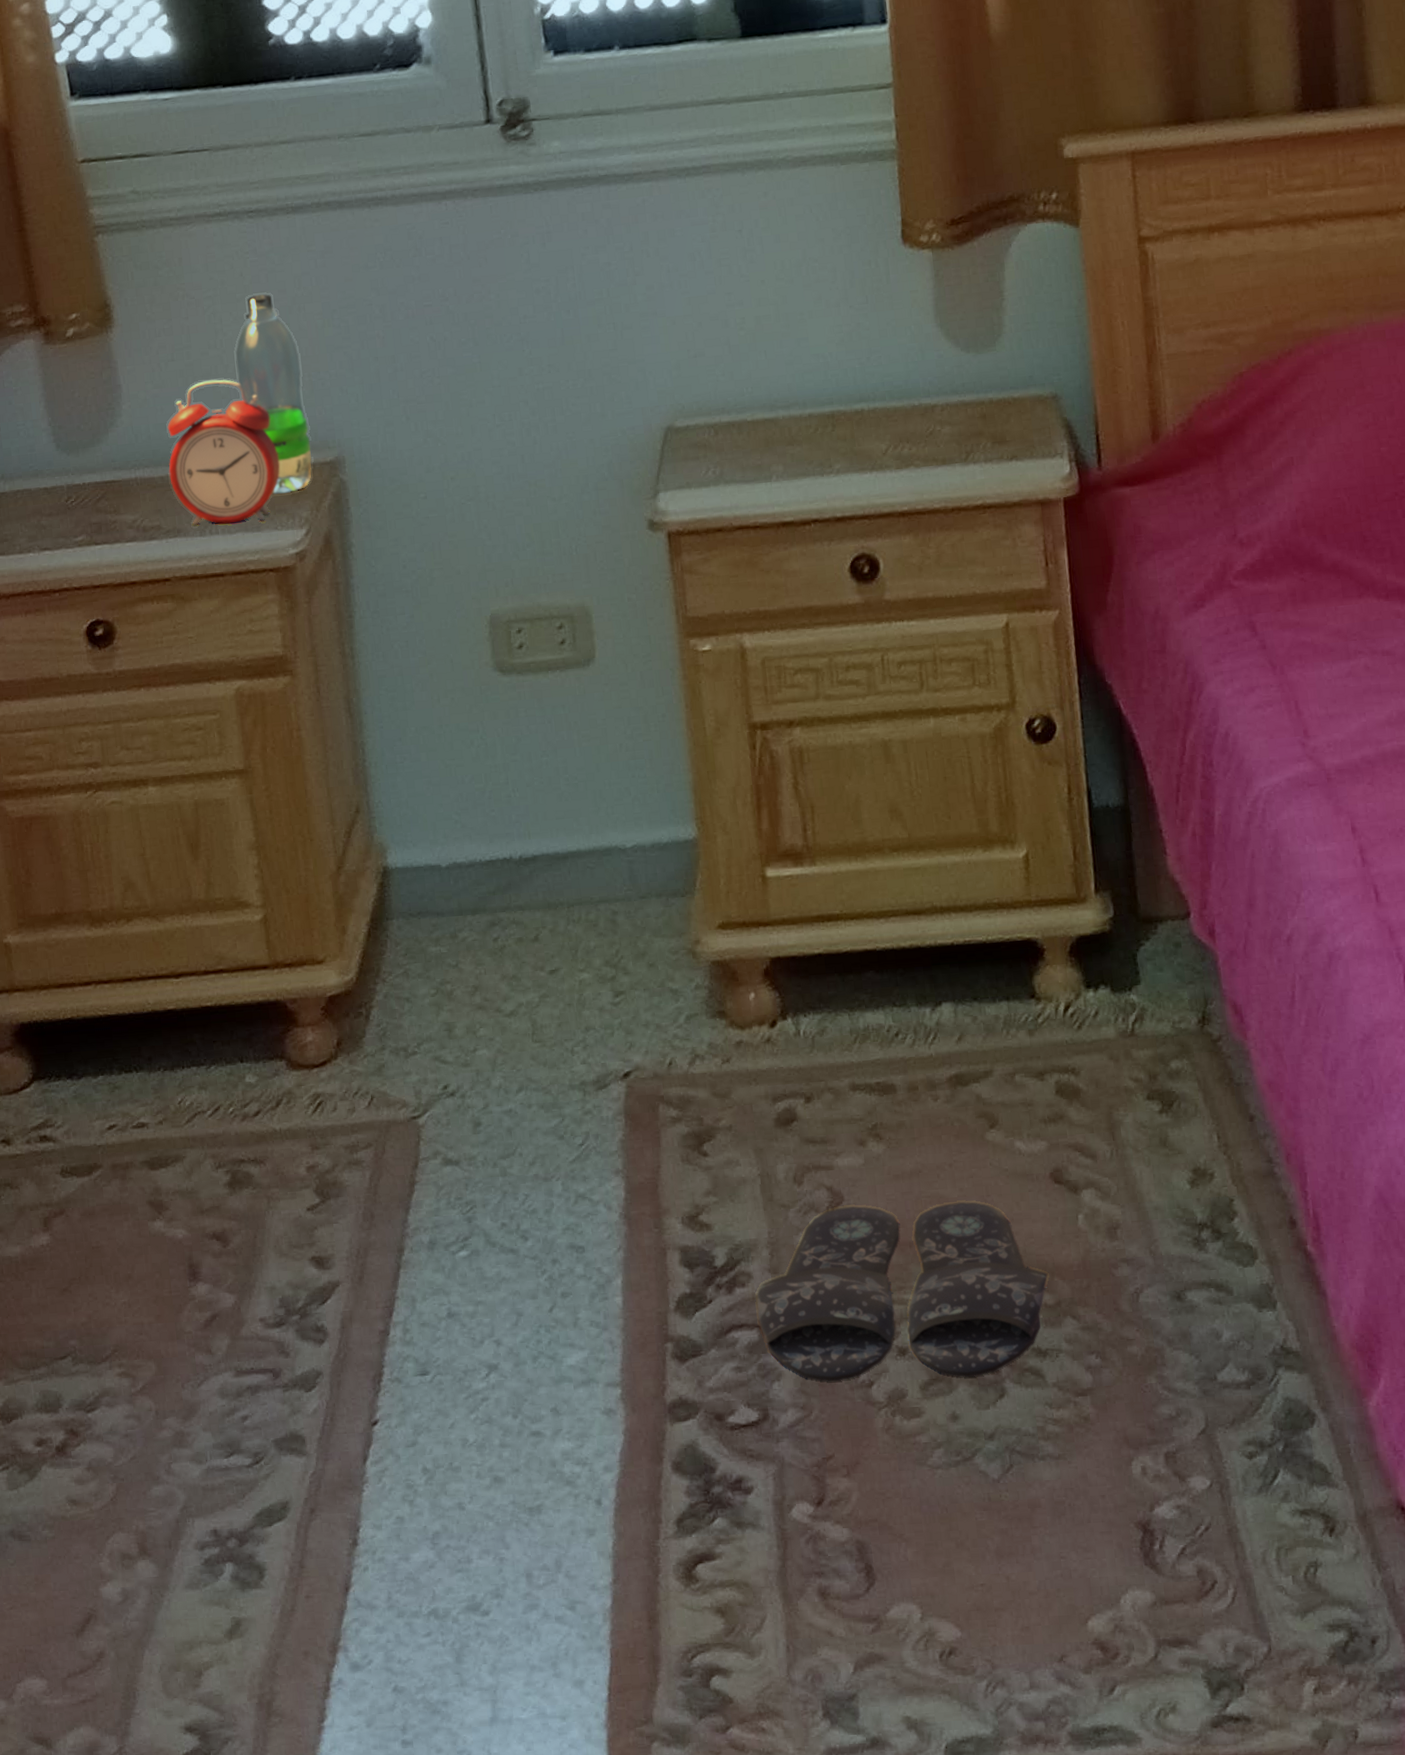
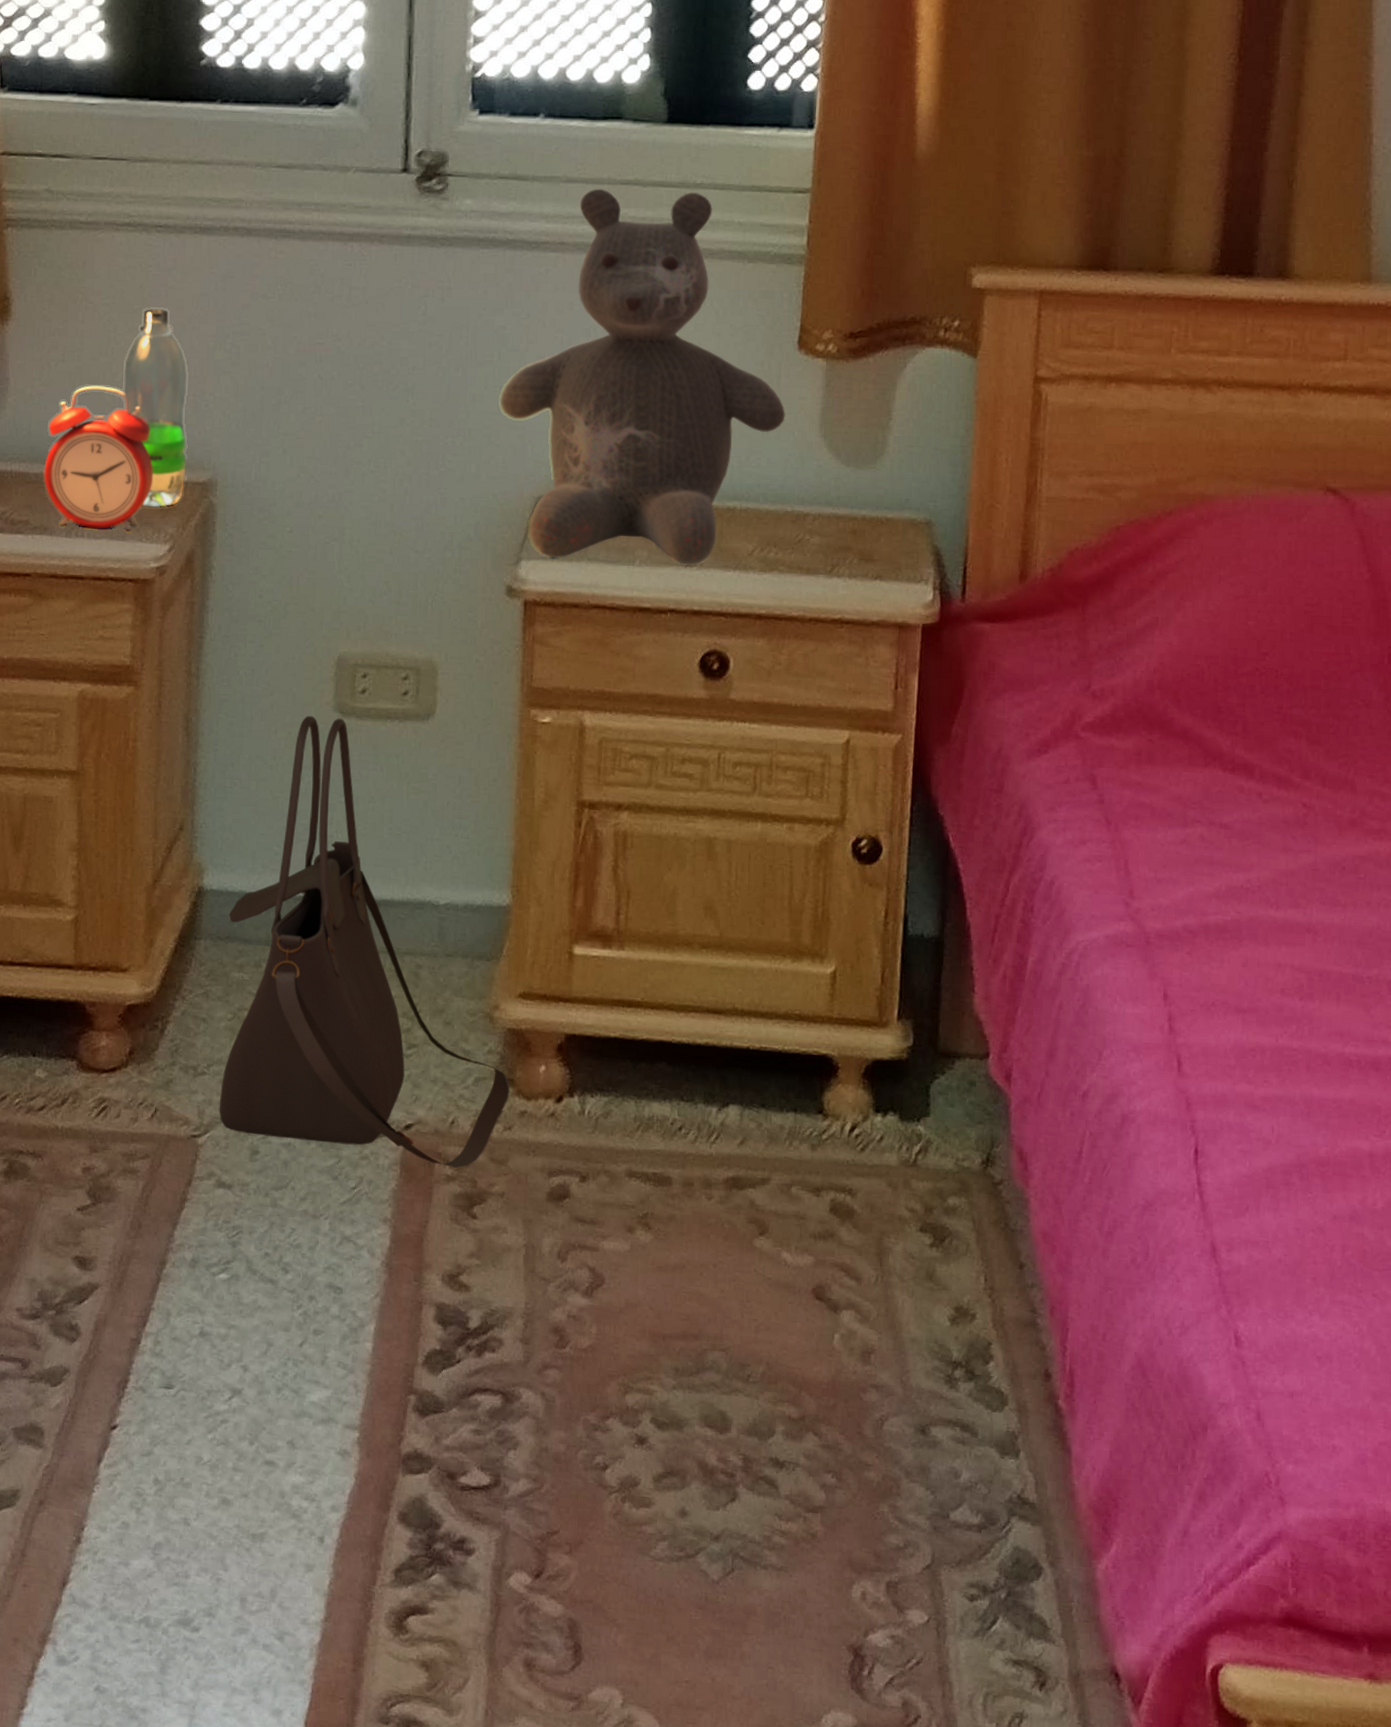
tote bag: none [417,676,723,1109] -> present [219,715,510,1169]
teddy bear: none [615,102,900,486] -> present [500,188,786,566]
slippers: present [757,1202,1048,1382] -> none [503,1290,796,1477]

